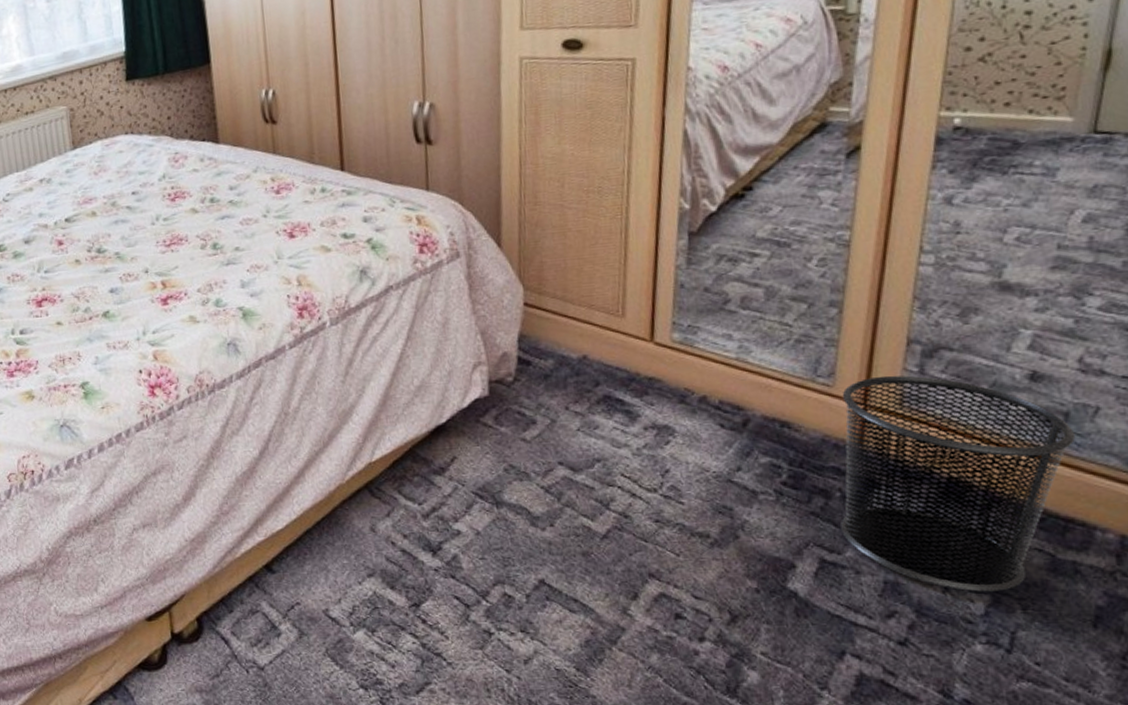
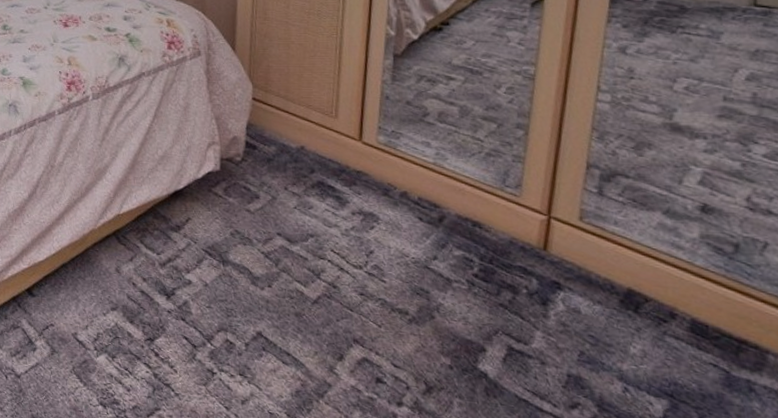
waste bin: present [840,375,1076,592] -> none [527,192,746,398]

